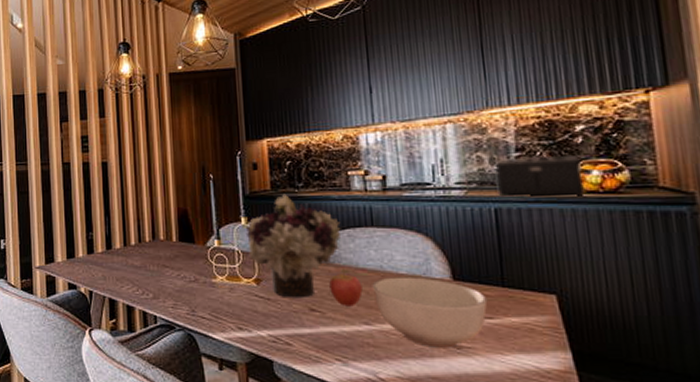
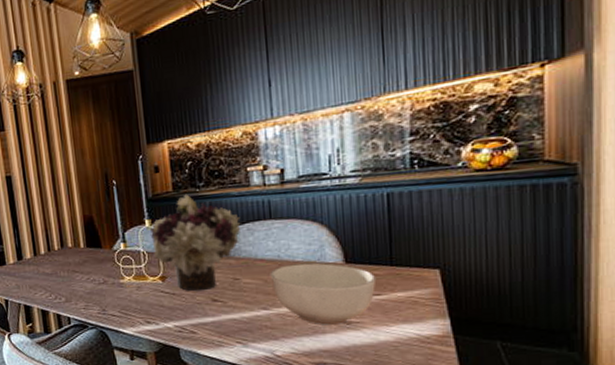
fruit: present [329,268,363,307] -> none [230,260,261,295]
toaster: present [494,154,586,198] -> none [389,135,475,182]

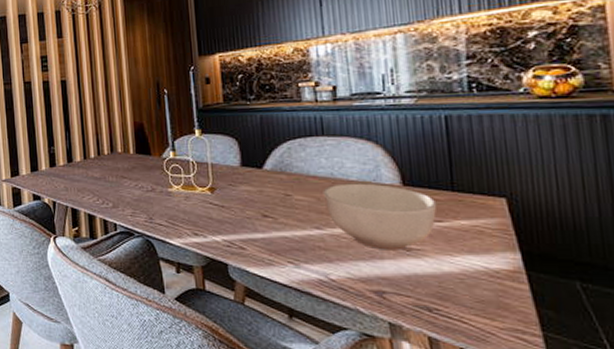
flower arrangement: present [149,194,241,291] -> none [199,106,292,204]

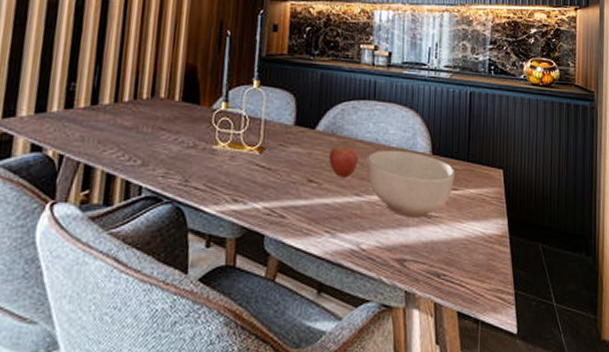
fruit: none [281,175,314,212] -> present [329,139,358,178]

